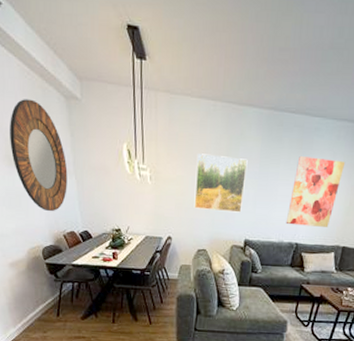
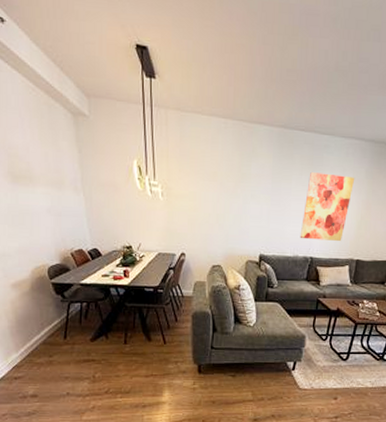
home mirror: present [10,99,68,212] -> none [13,115,75,230]
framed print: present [194,153,248,213] -> none [207,170,260,228]

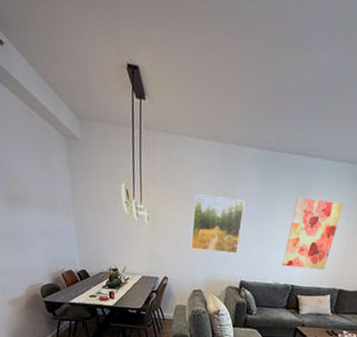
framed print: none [207,170,260,228] -> present [190,194,245,254]

